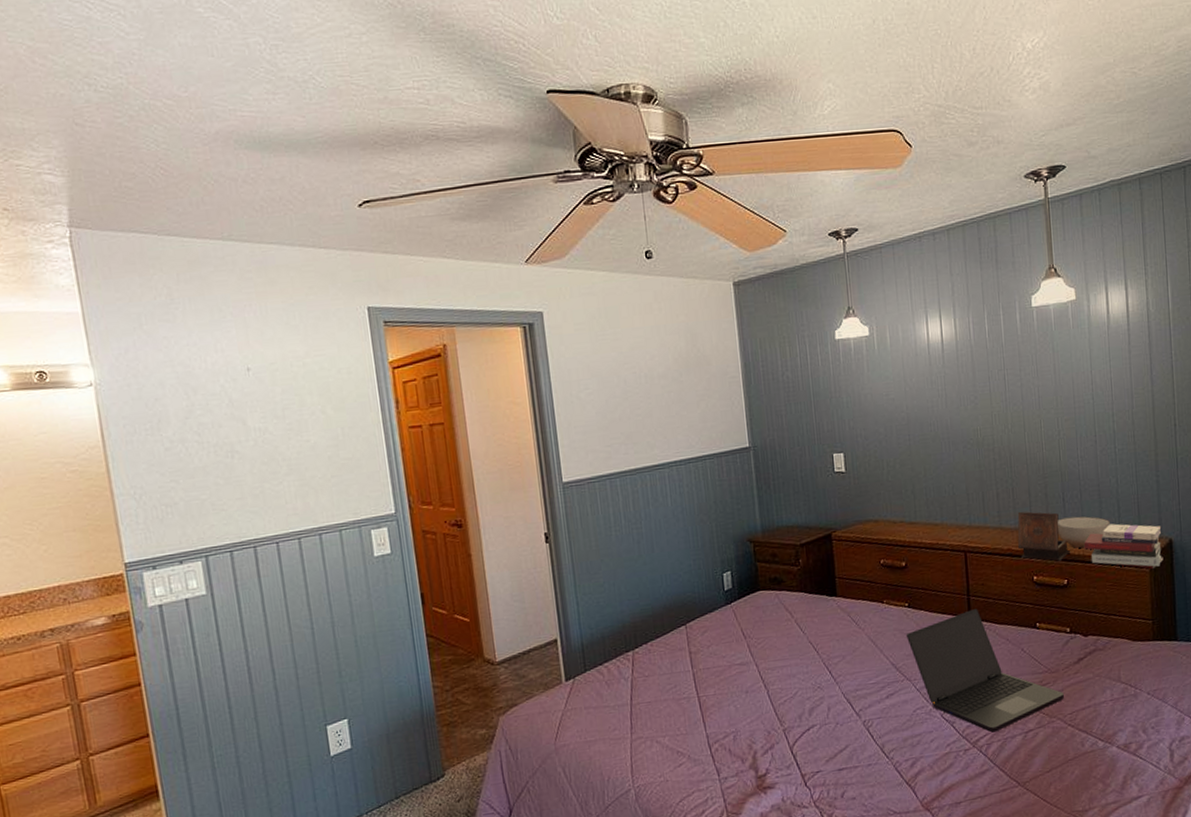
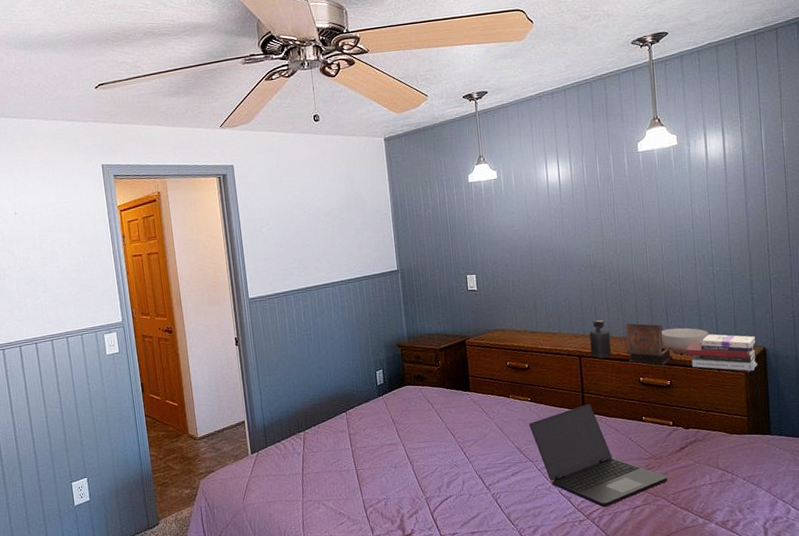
perfume bottle: none [976,507,1002,554] -> present [589,319,612,359]

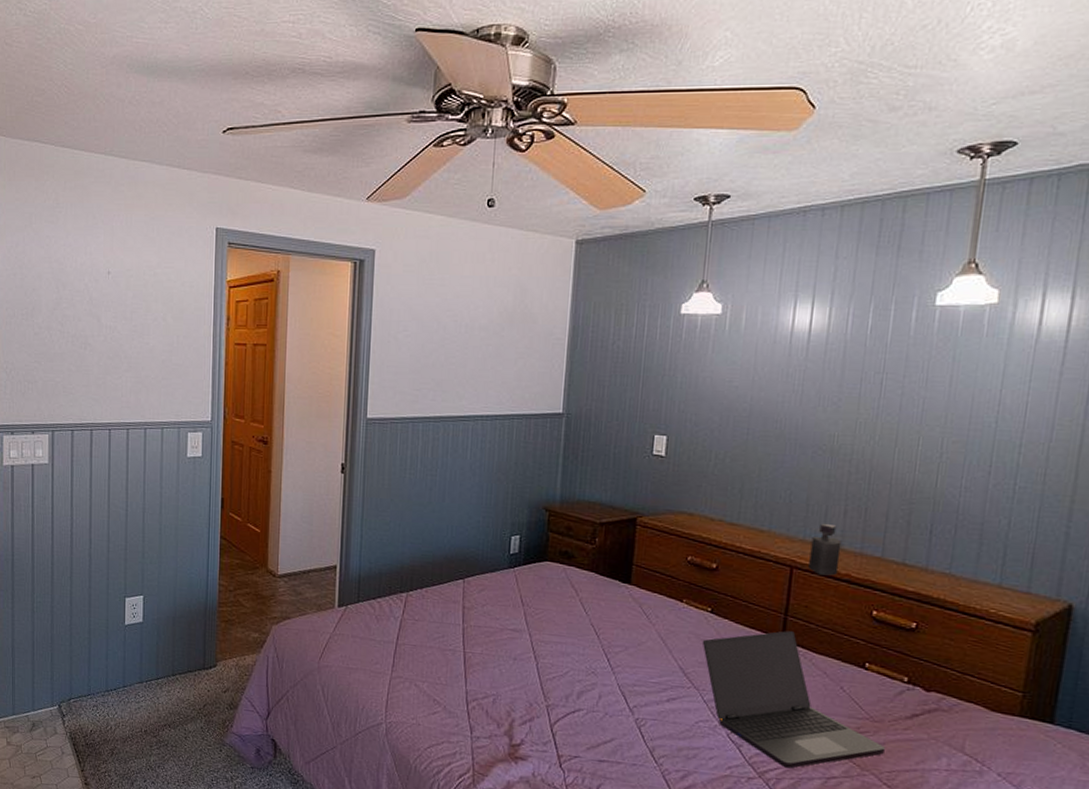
jewelry box: present [625,323,673,365] -> none [860,535,927,601]
bowl: present [661,327,709,355] -> none [914,553,989,593]
books: present [685,334,758,373] -> none [946,571,1061,634]

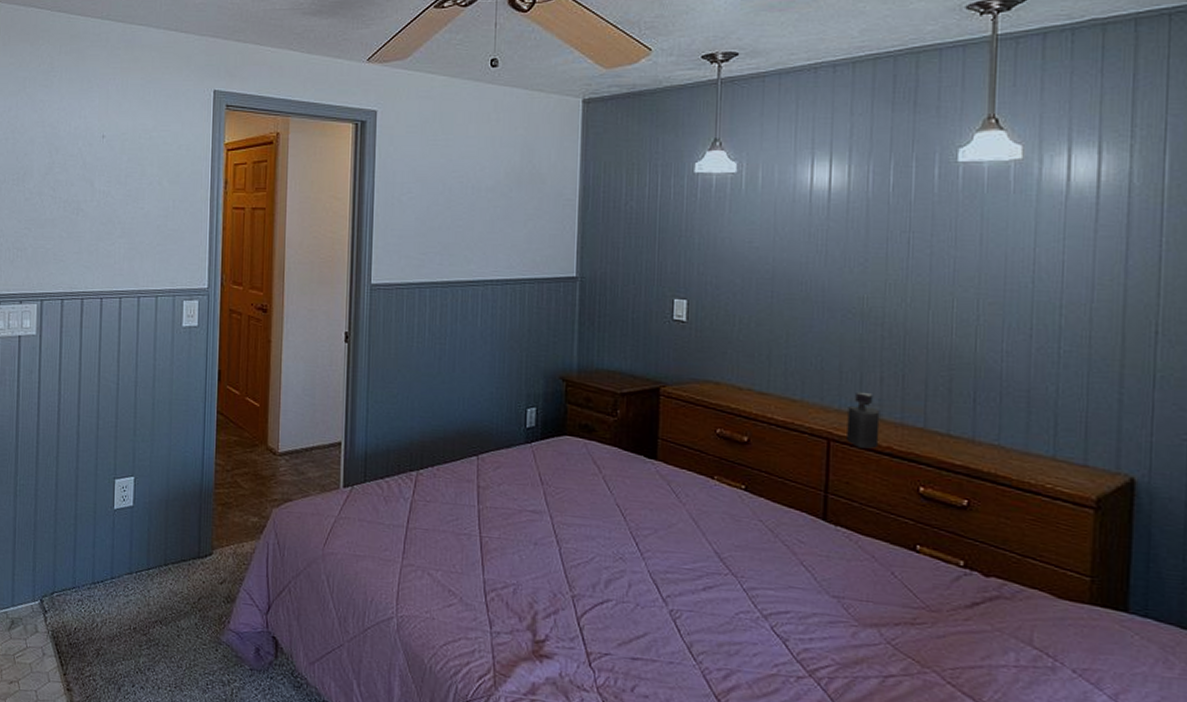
laptop: present [702,631,885,768] -> none [737,510,945,666]

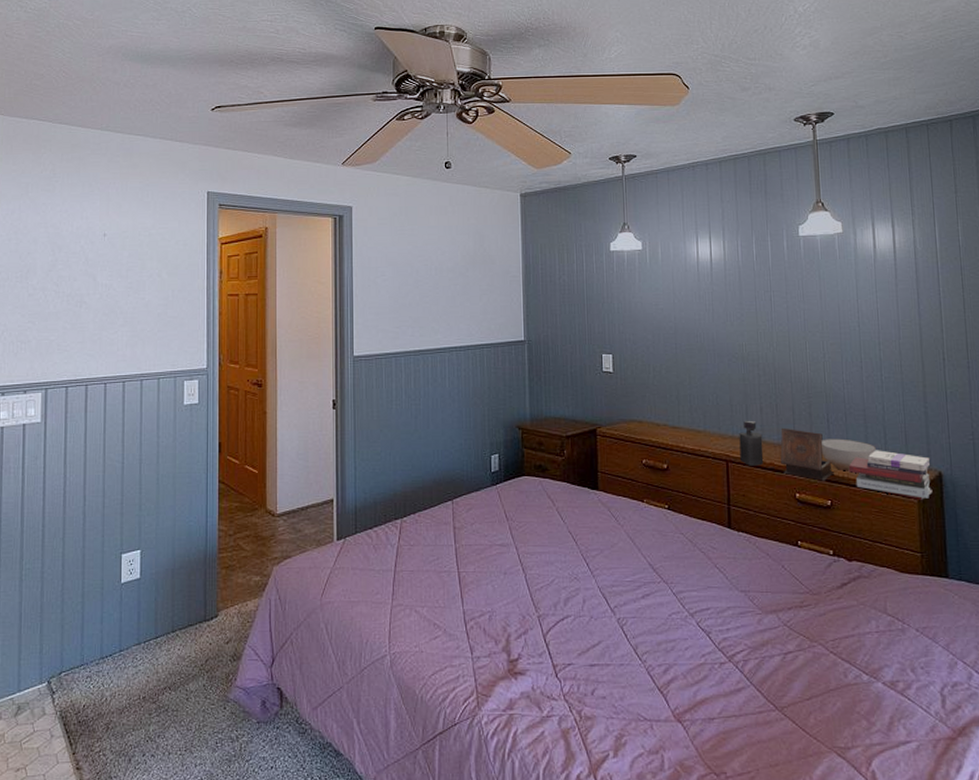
jewelry box: none [902,404,976,475] -> present [780,427,834,481]
bowl: none [960,423,1040,466] -> present [821,438,876,471]
books: none [997,442,1120,511] -> present [848,450,933,500]

